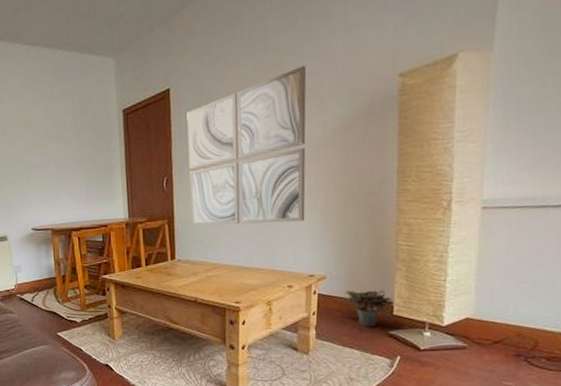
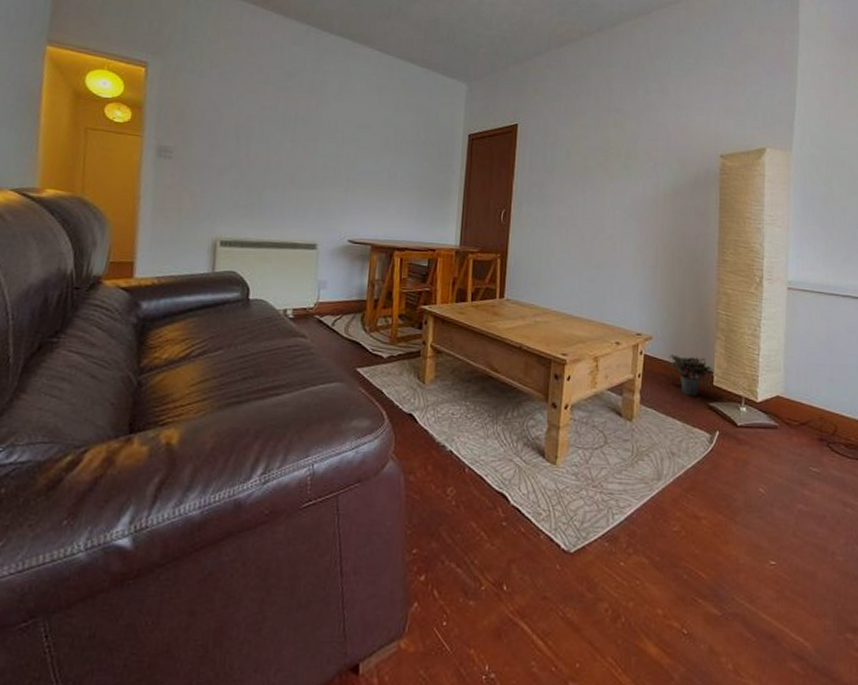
wall art: present [187,65,307,226] -> none [524,130,644,276]

